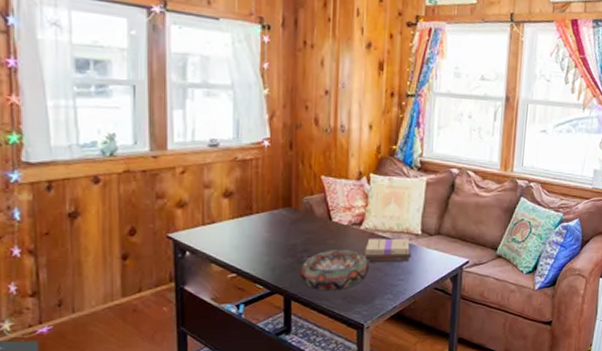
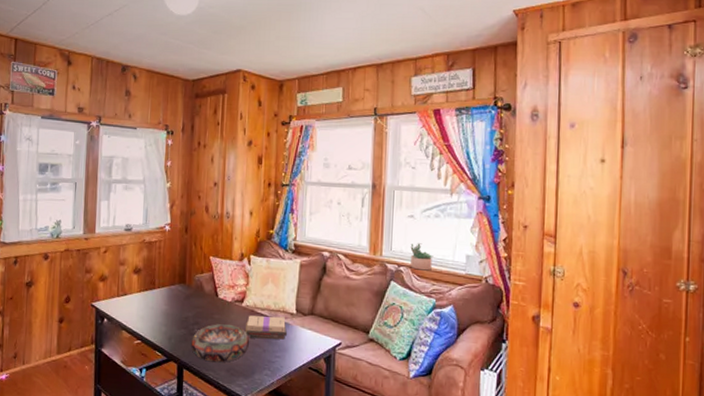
succulent plant: none [541,158,563,186] -> present [410,243,434,271]

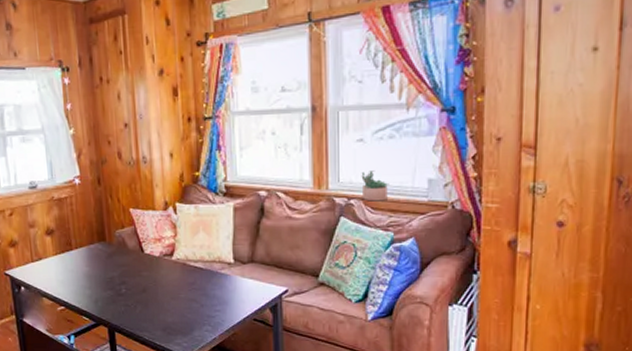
decorative bowl: present [191,323,250,363] -> none [120,280,185,322]
books: present [244,315,287,340] -> none [177,268,225,293]

